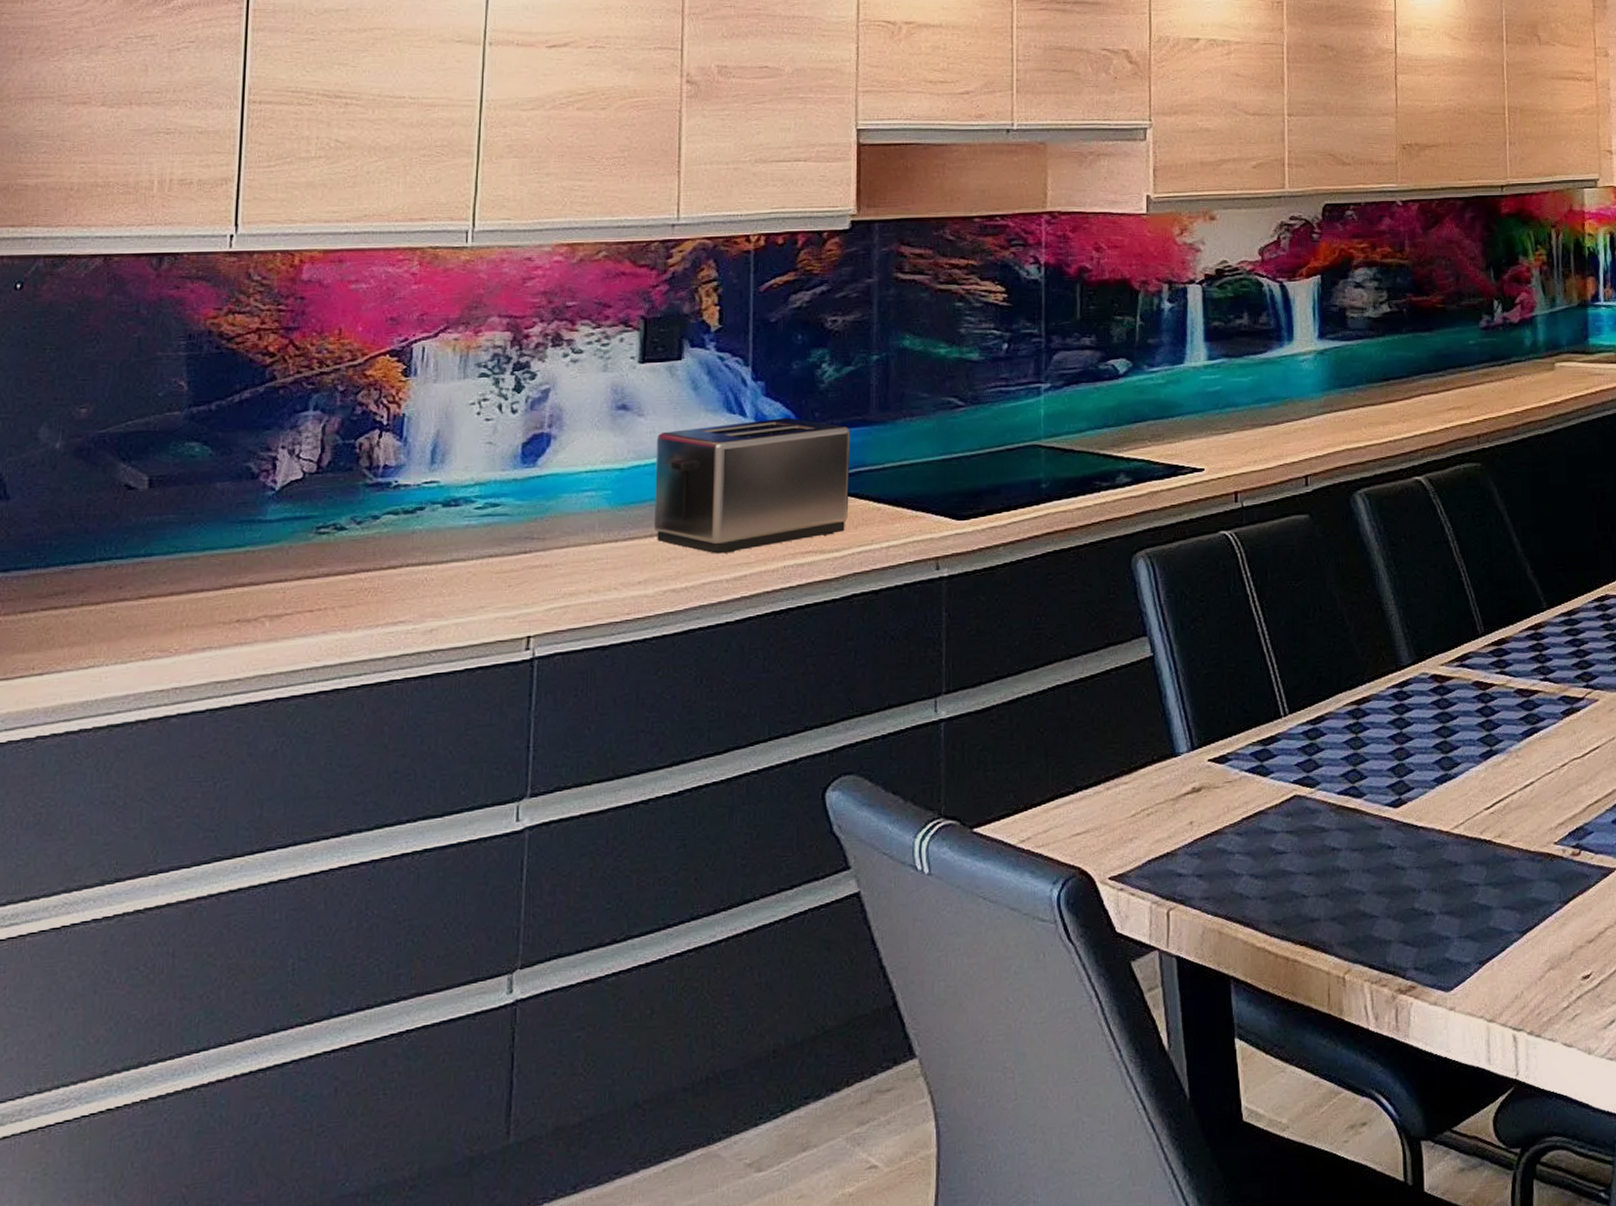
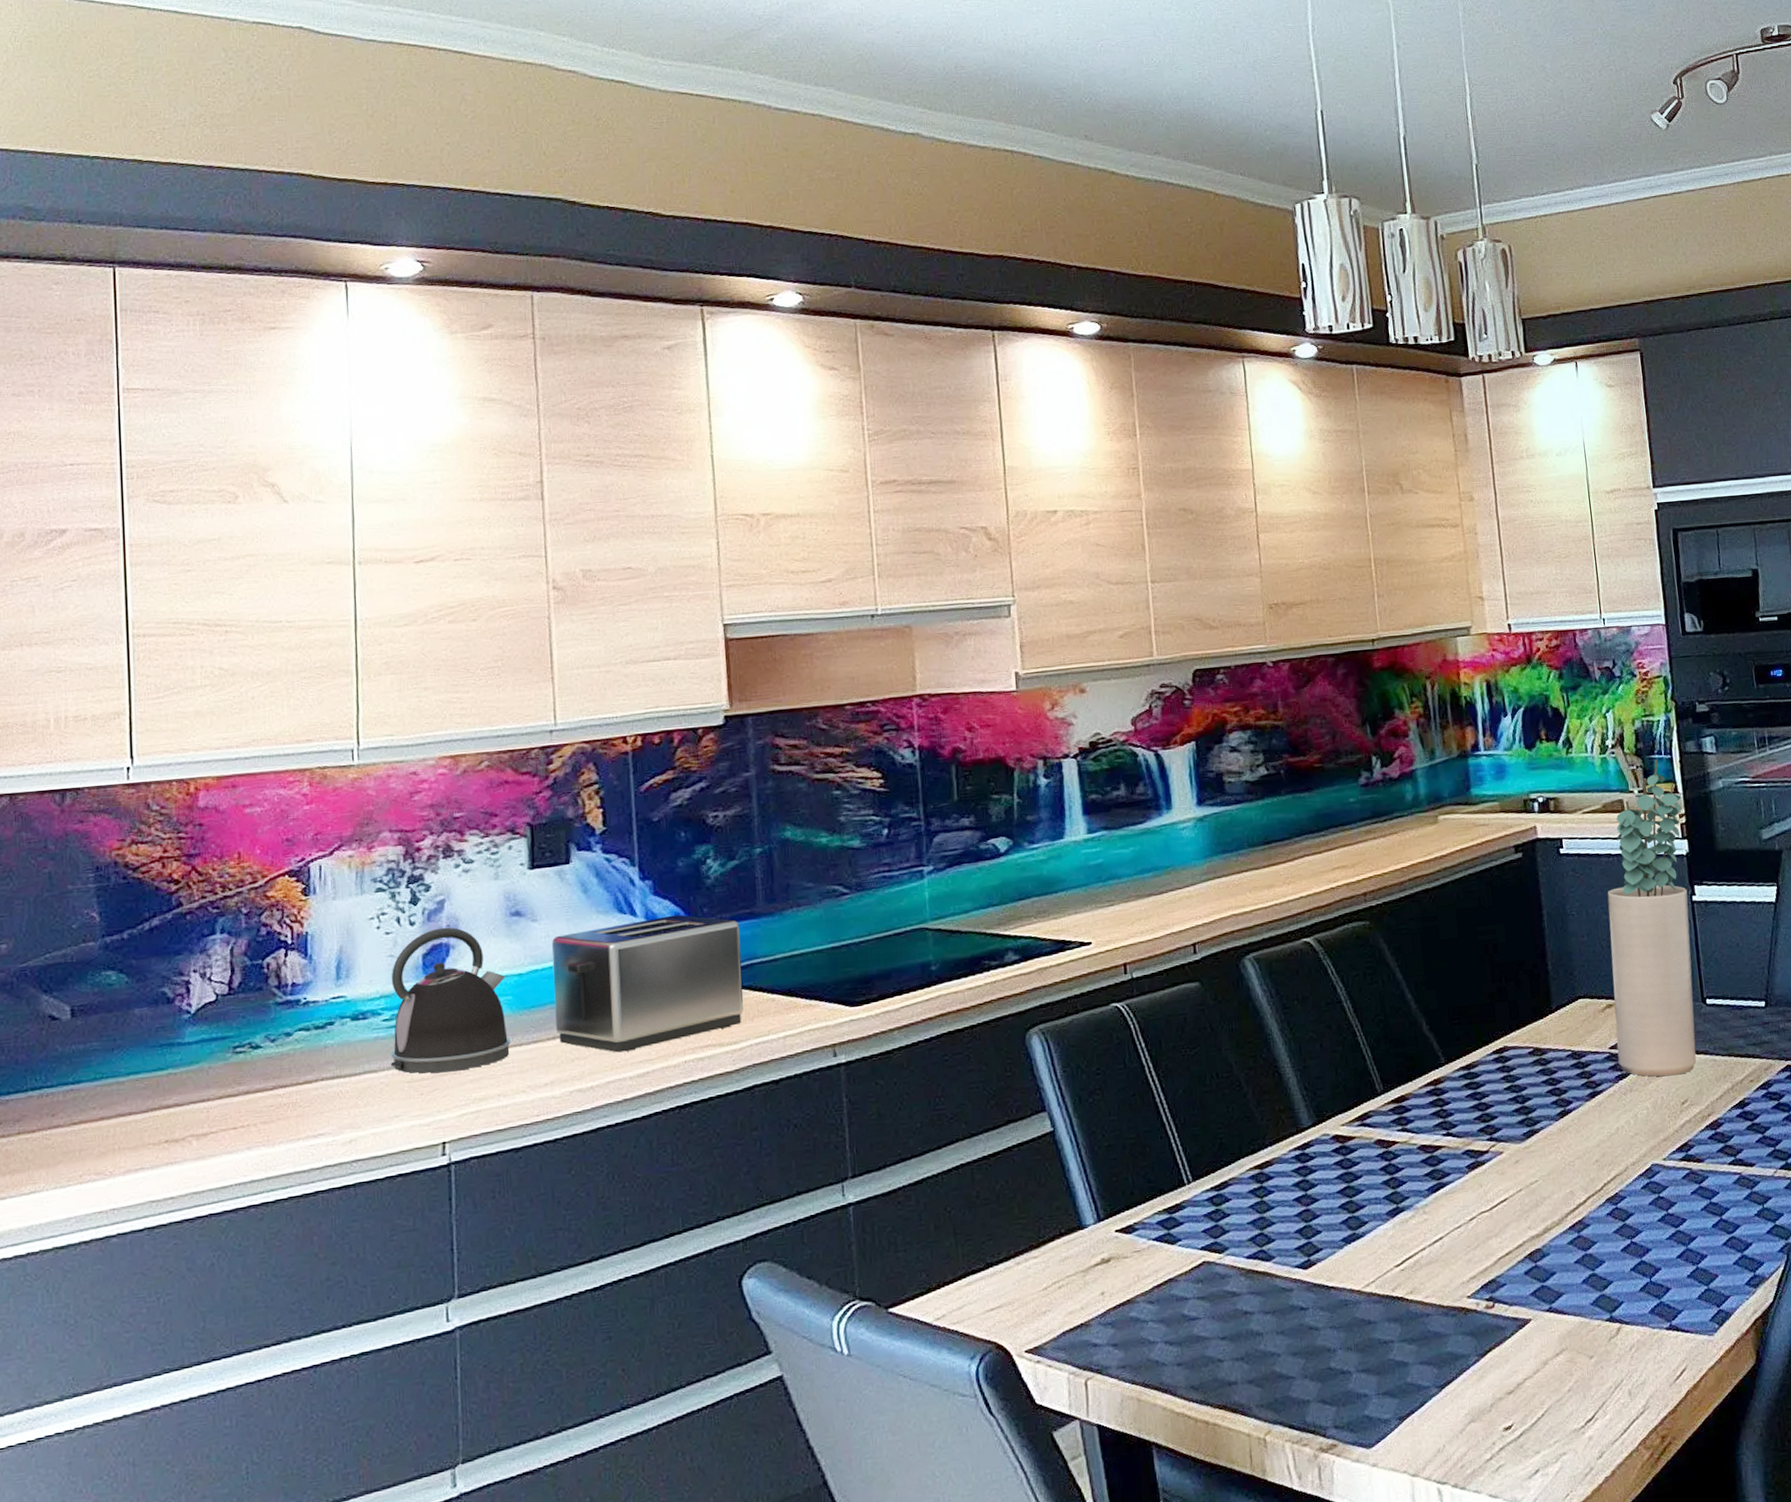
kettle: none [479,417,606,565] -> present [390,927,511,1074]

